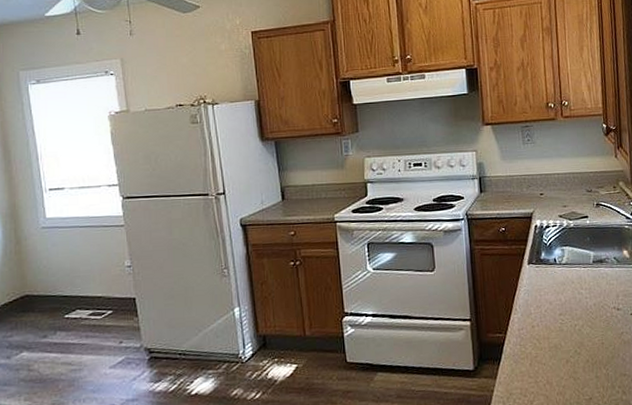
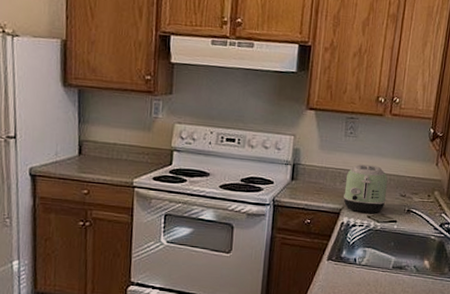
toaster: none [532,167,574,214] -> present [343,164,388,214]

